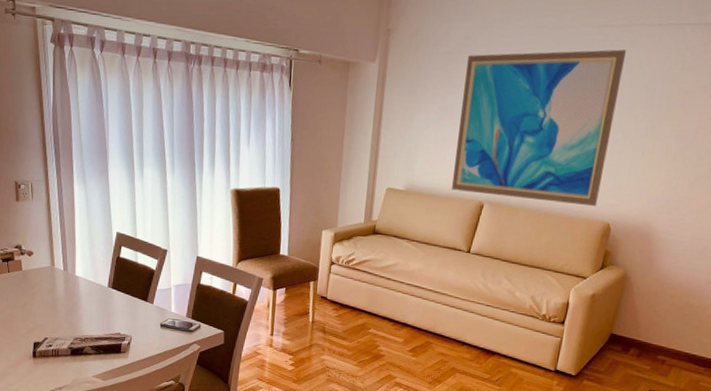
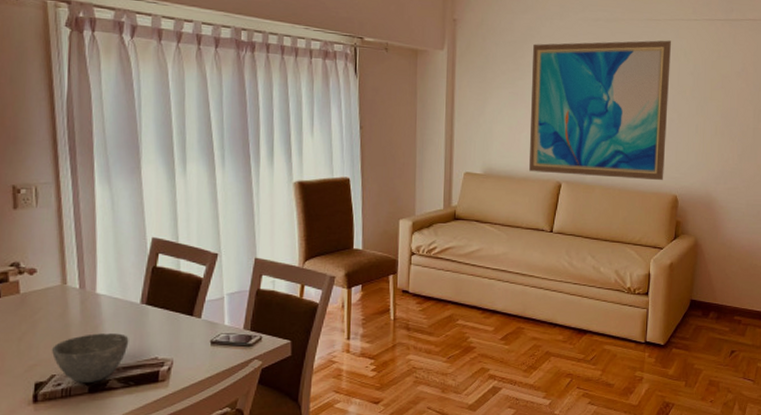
bowl: none [44,308,99,347] -> present [51,333,129,383]

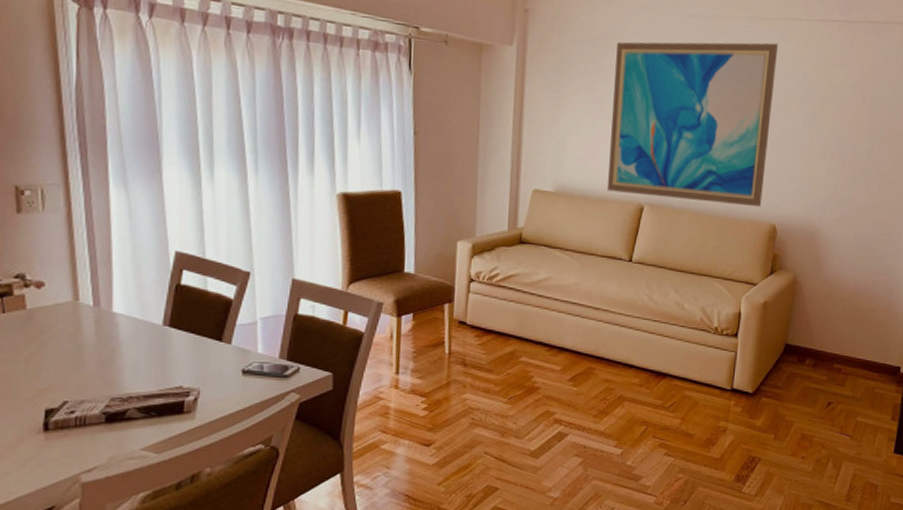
bowl: present [51,333,129,383] -> none [62,357,150,411]

